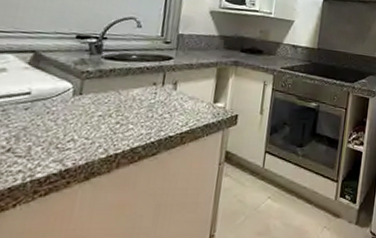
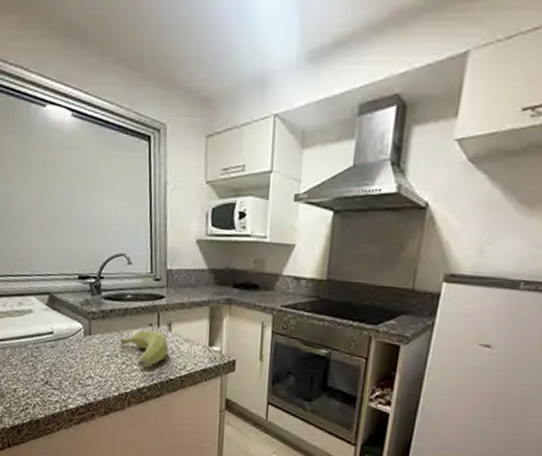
banana: none [116,89,171,126] -> present [119,330,168,368]

